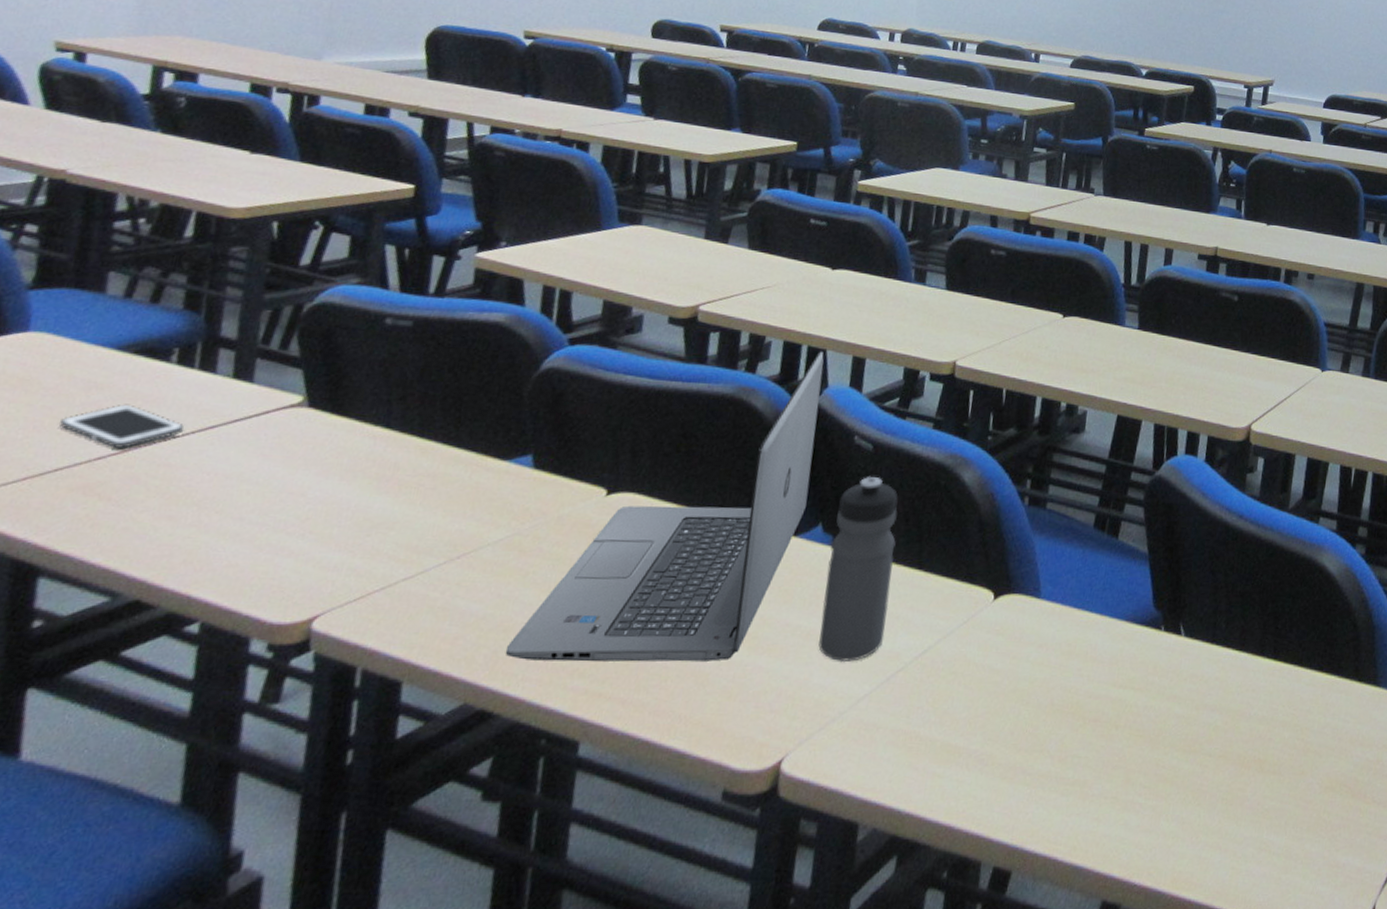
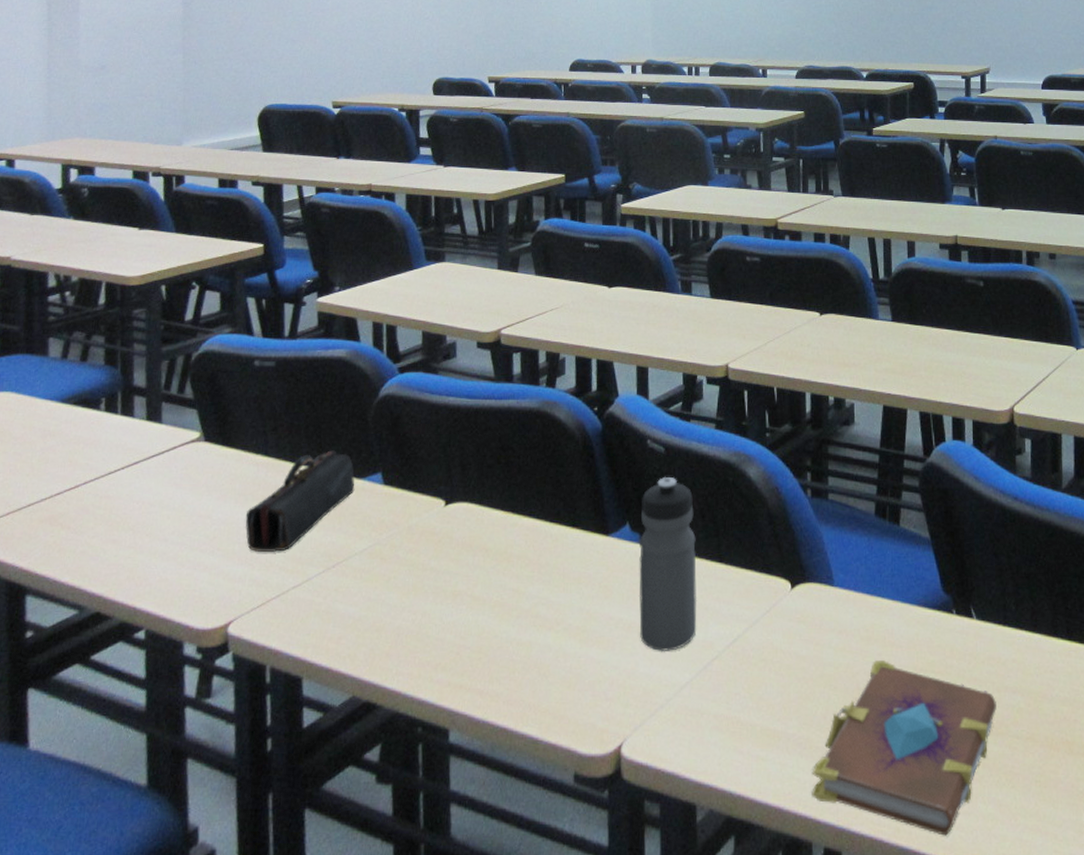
cell phone: present [59,404,185,450] -> none [28,447,116,486]
pencil case: none [349,426,498,539] -> present [245,450,355,552]
laptop: present [505,351,824,662] -> none [380,363,614,657]
book: none [987,676,1194,854] -> present [812,660,996,836]

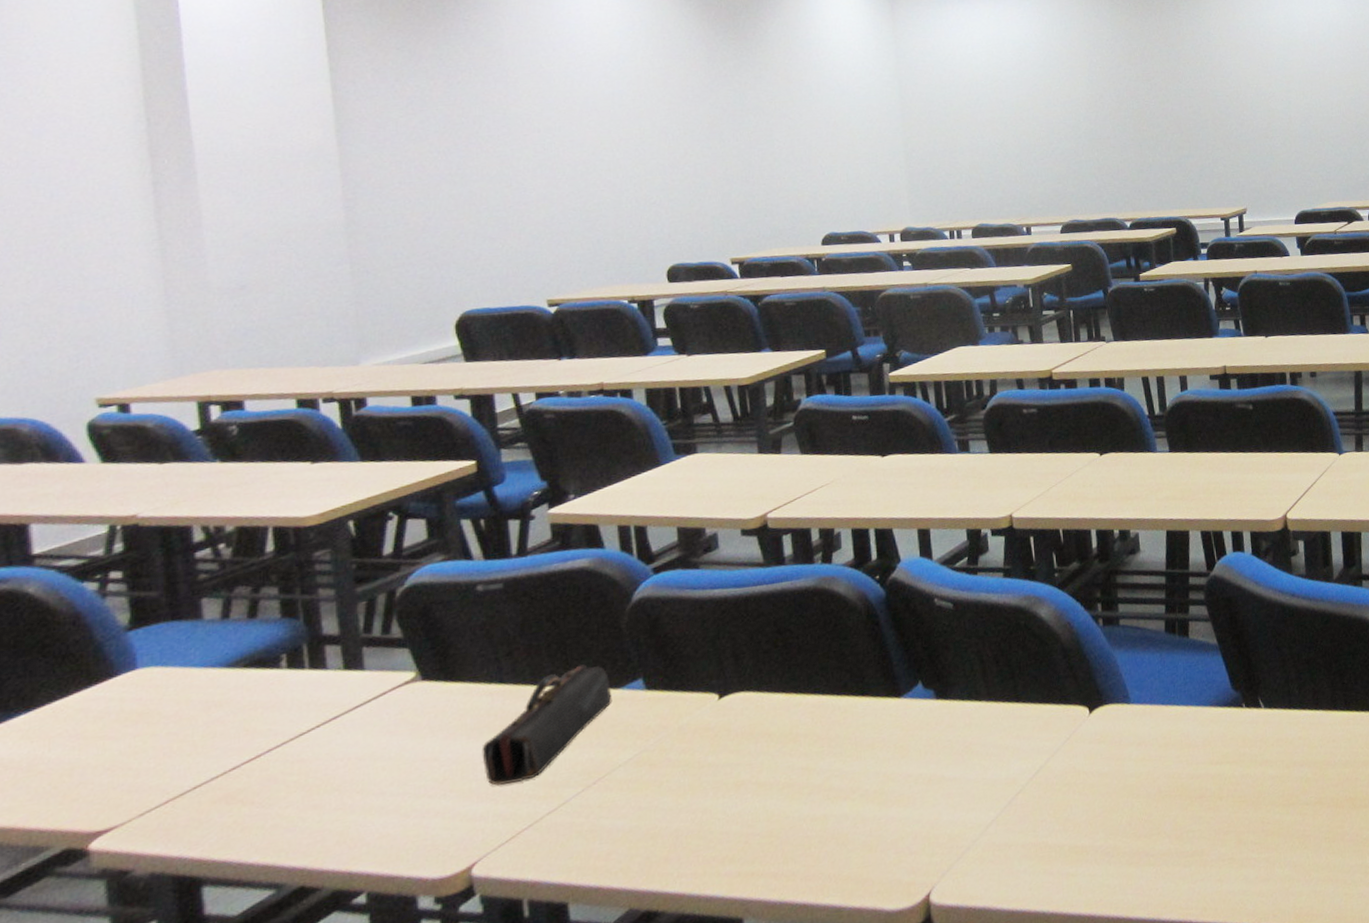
water bottle: present [638,476,697,652] -> none [932,630,999,798]
book: present [812,660,996,836] -> none [1121,761,1287,905]

